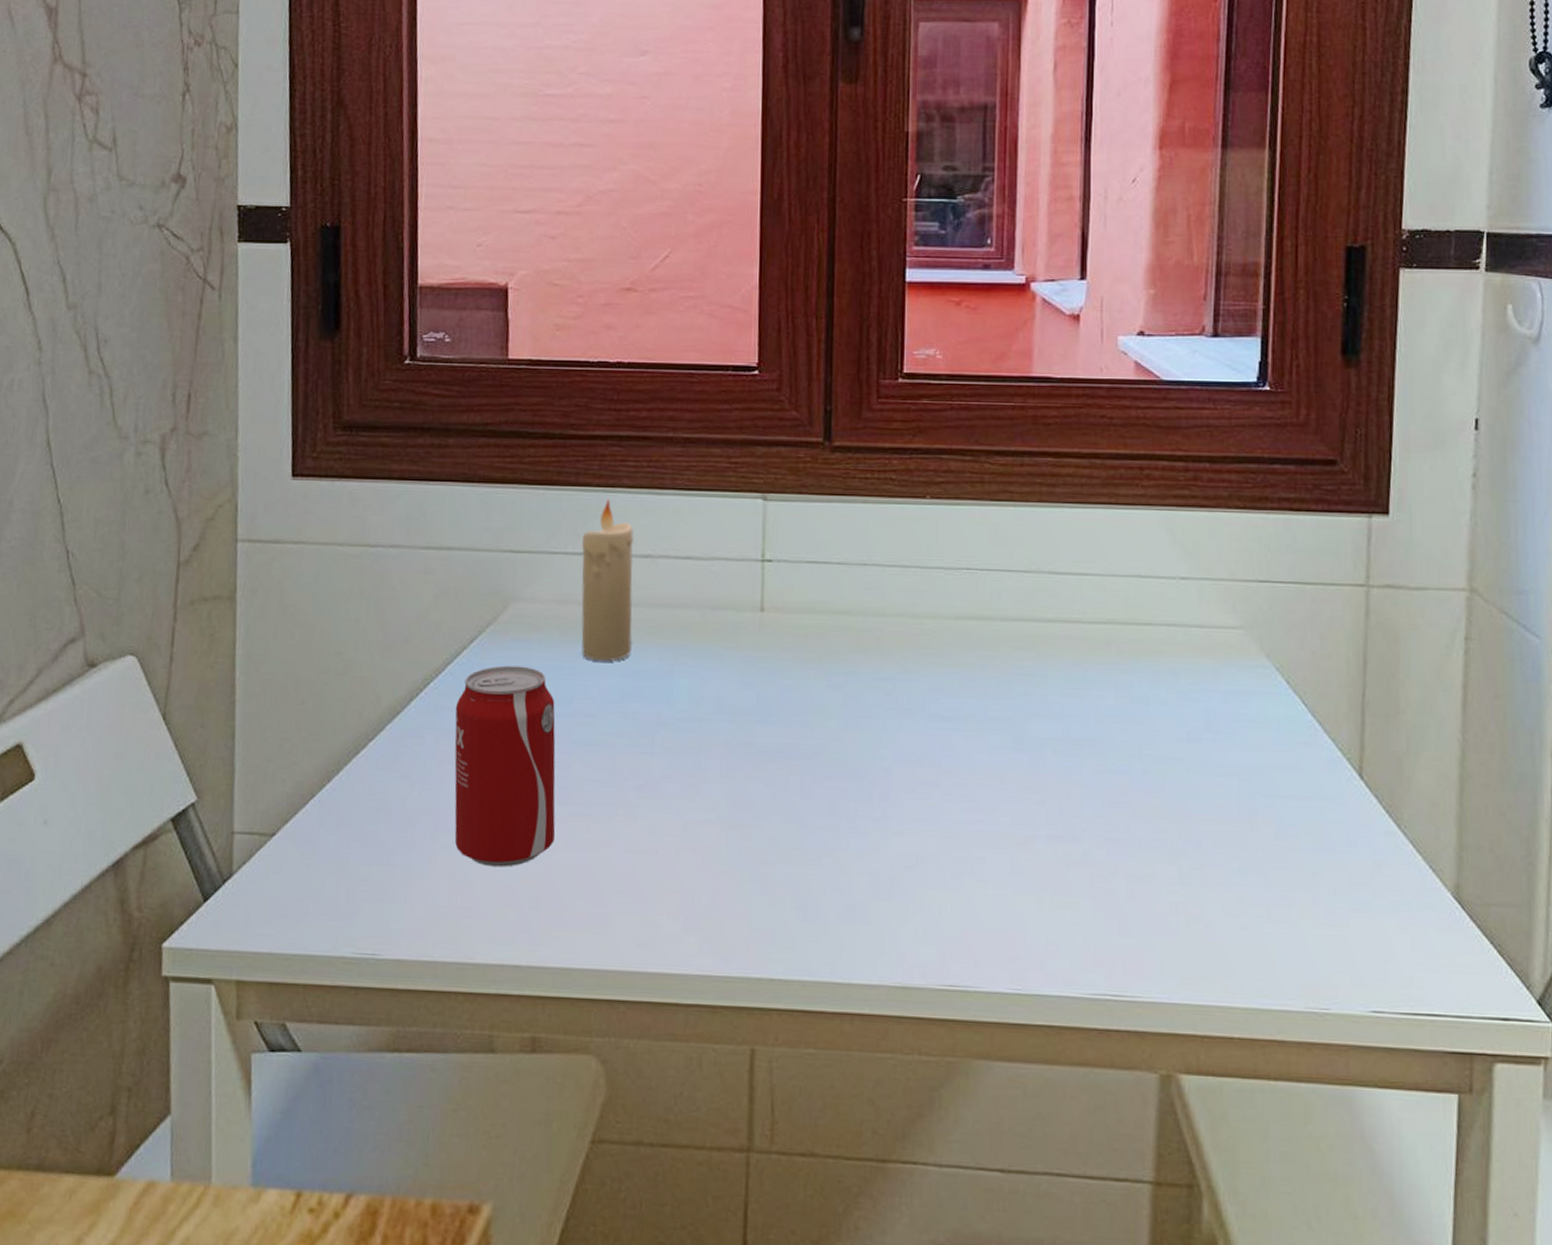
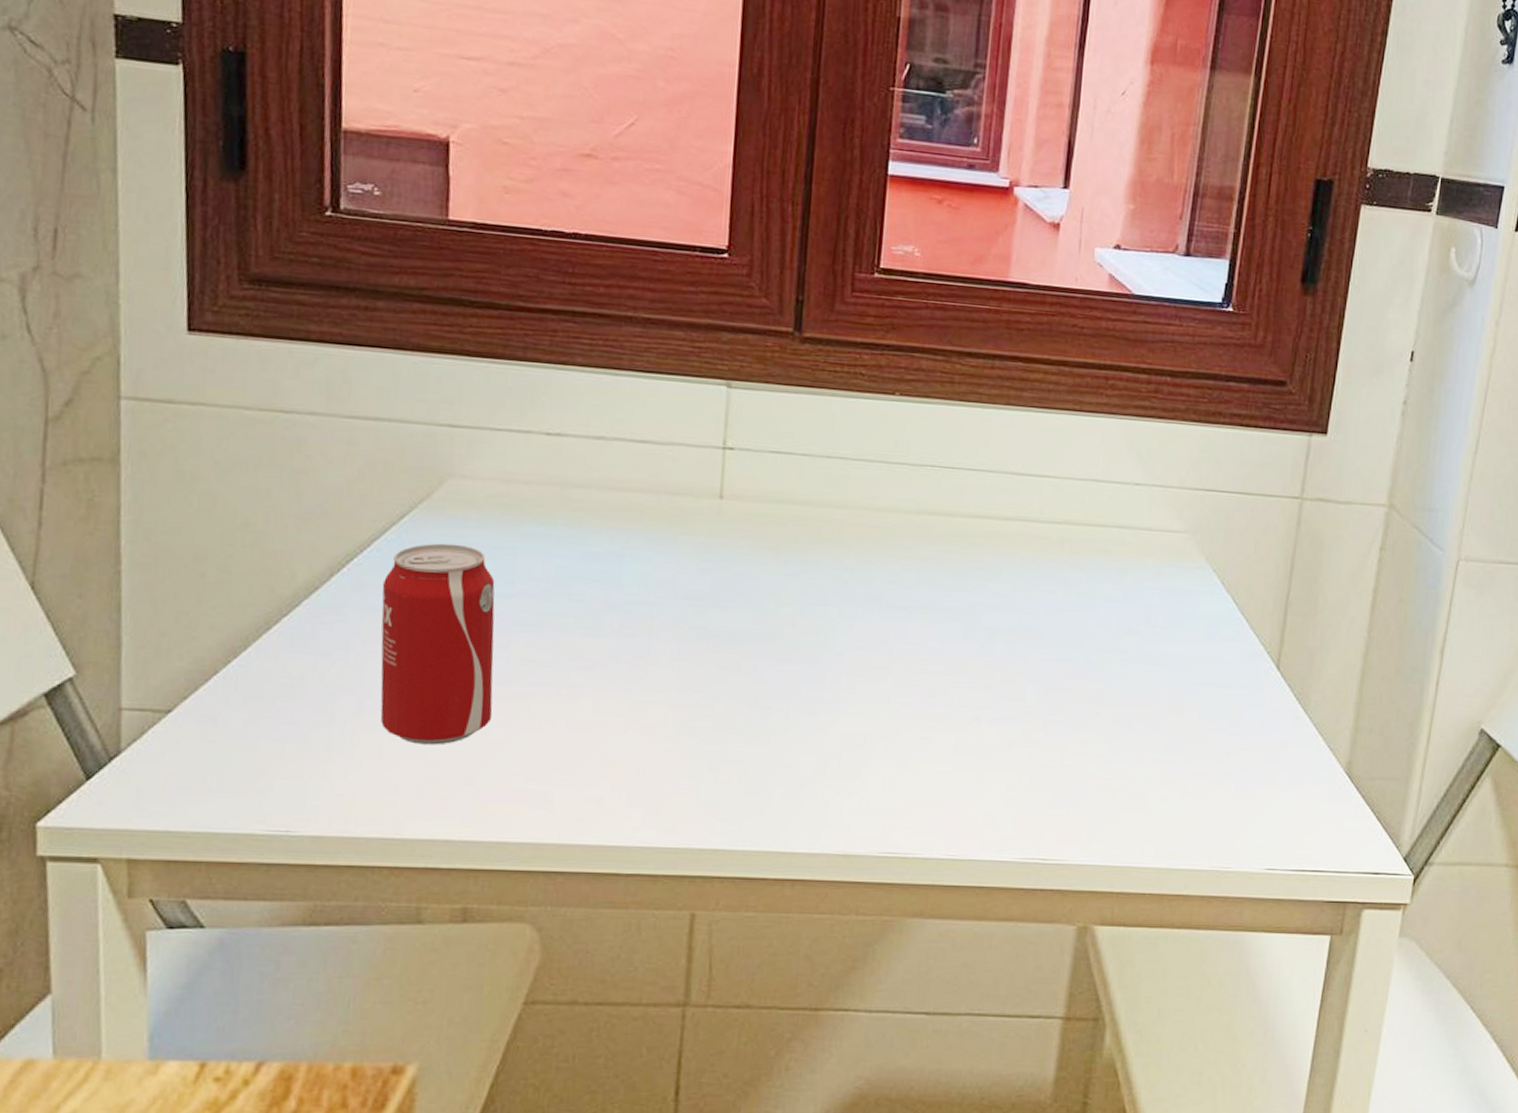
candle: present [581,499,634,662] -> none [525,376,586,543]

